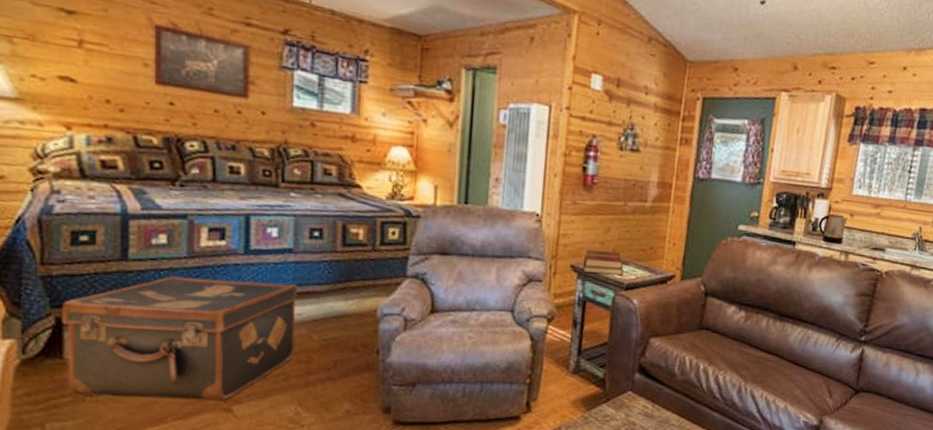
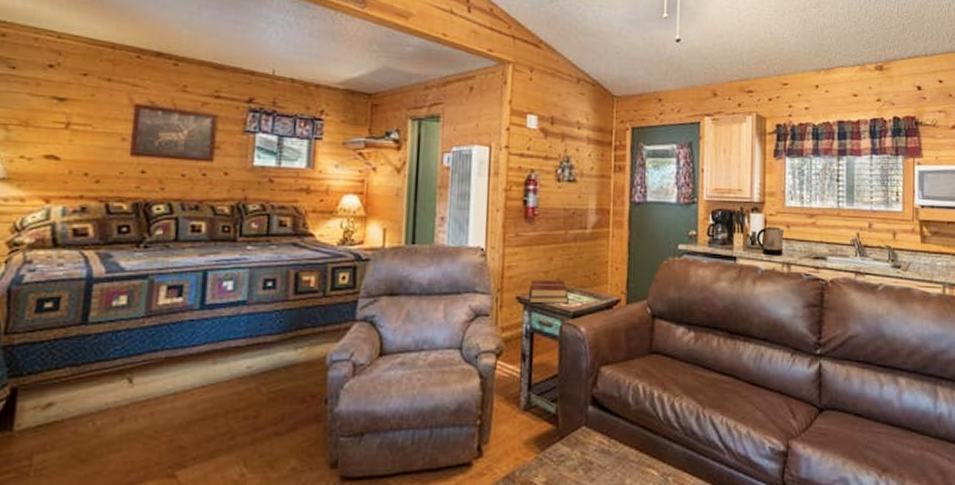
suitcase: present [61,276,297,401] -> none [14,336,249,470]

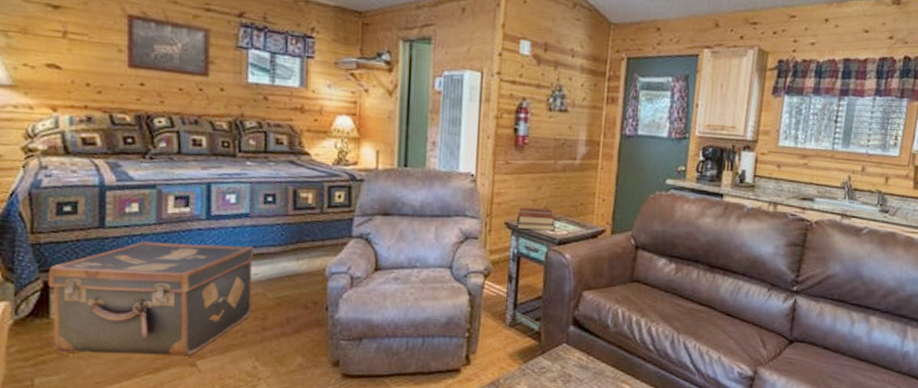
suitcase: none [14,336,249,470] -> present [48,241,253,356]
kettle: present [756,226,784,256] -> none [745,165,774,195]

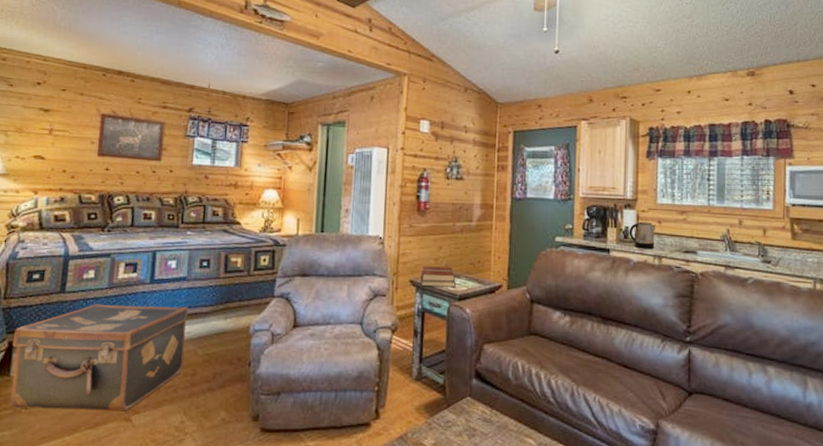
kettle: none [745,165,774,195] -> present [629,221,655,250]

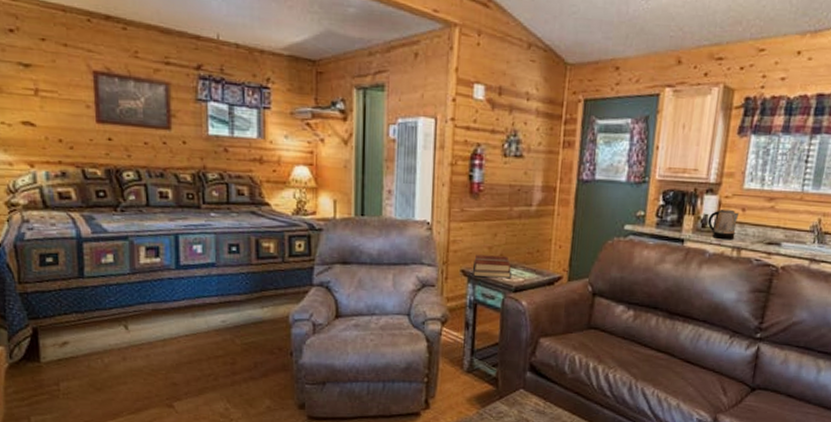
suitcase: present [10,304,188,411] -> none [36,290,222,398]

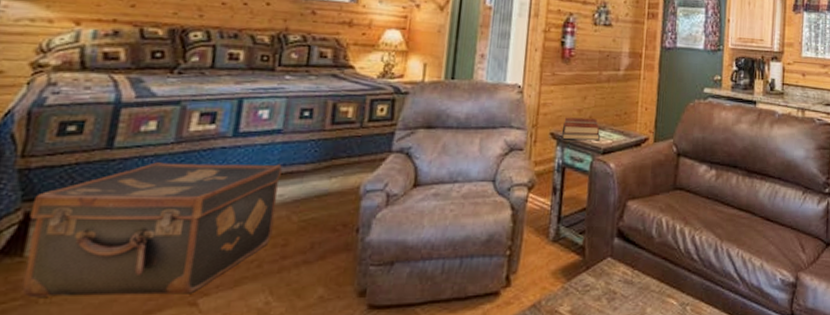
suitcase: none [36,290,222,398] -> present [22,162,282,297]
kettle: present [707,209,738,240] -> none [775,74,800,102]

